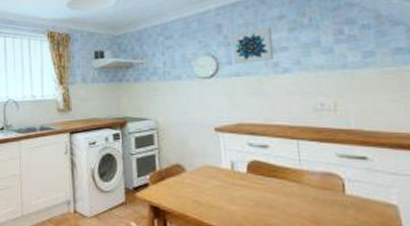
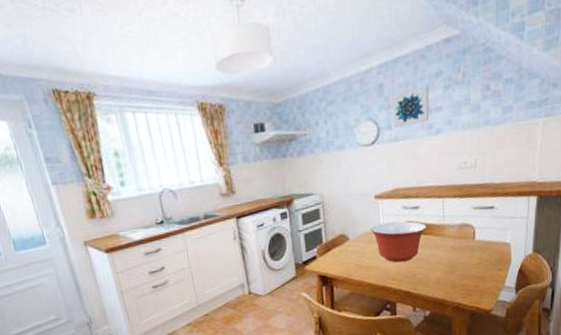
mixing bowl: none [209,158,280,206] -> present [369,221,427,263]

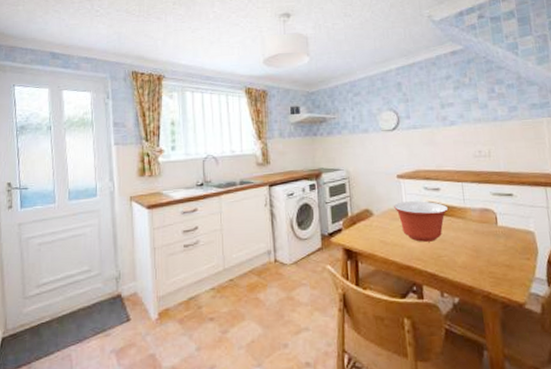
wall art: present [393,86,430,128] -> none [410,86,443,118]

